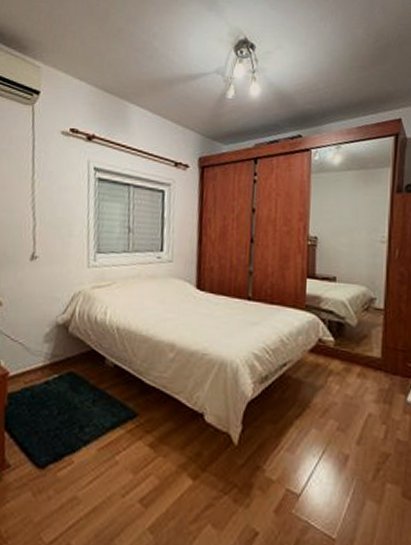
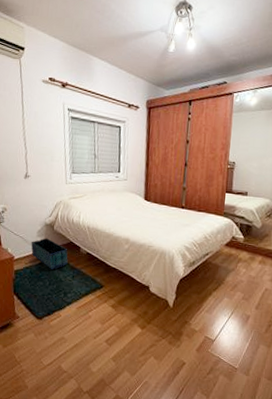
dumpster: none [34,344,88,391] -> present [31,238,68,270]

